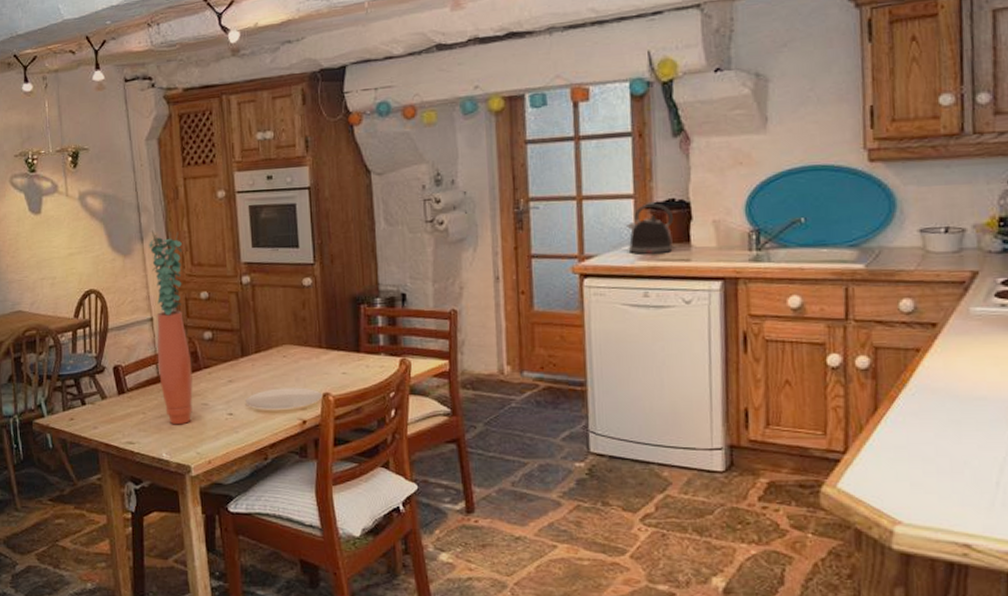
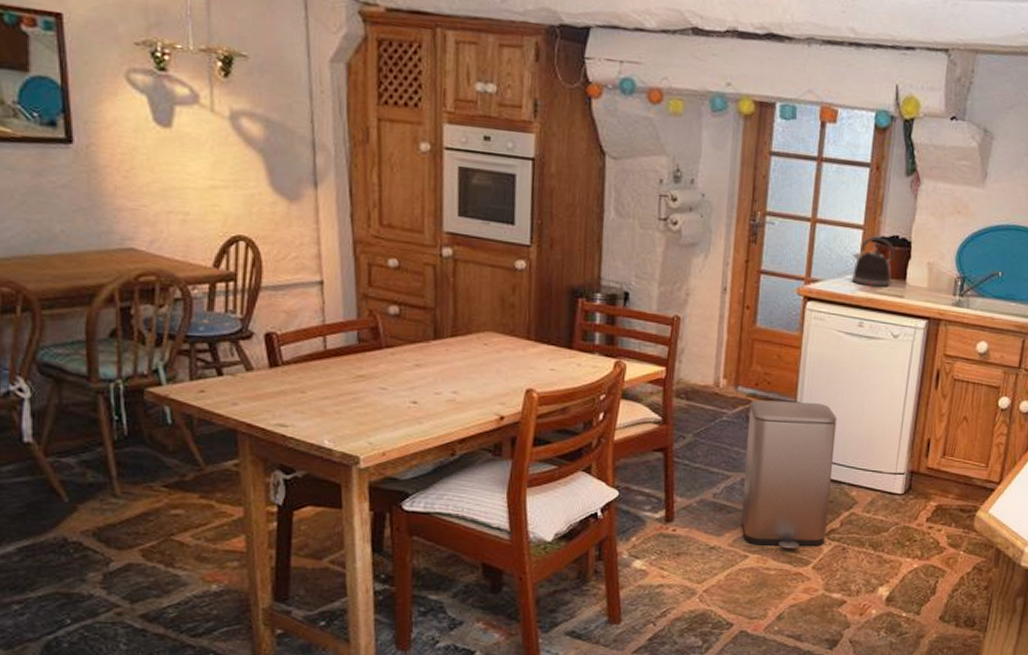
vase: present [149,230,193,425] -> none [324,175,371,410]
plate: present [245,387,323,411] -> none [434,378,526,404]
pedal bin: none [537,380,640,537] -> present [740,400,837,549]

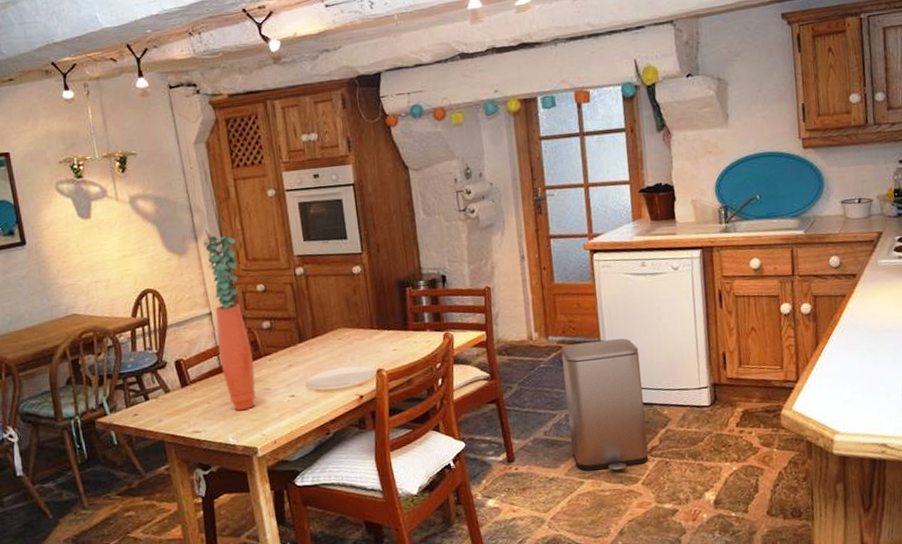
vase: none [324,175,371,410] -> present [203,229,256,411]
plate: none [434,378,526,404] -> present [305,366,377,391]
kettle: present [851,236,896,288] -> none [625,187,665,231]

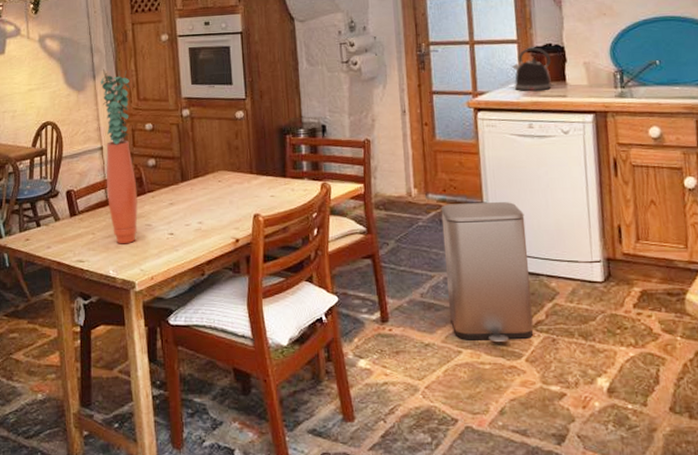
plate: present [305,366,377,391] -> none [185,209,254,231]
kettle: none [625,187,665,231] -> present [512,47,554,92]

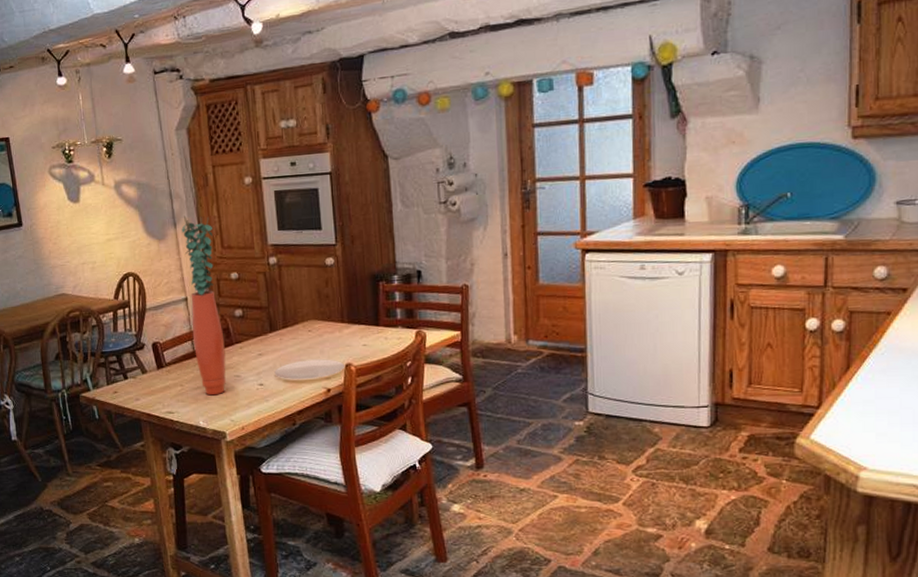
plate: none [185,209,254,231] -> present [274,359,345,381]
pedal bin: present [441,201,534,343] -> none [541,346,633,487]
kettle: present [512,47,554,92] -> none [626,181,671,230]

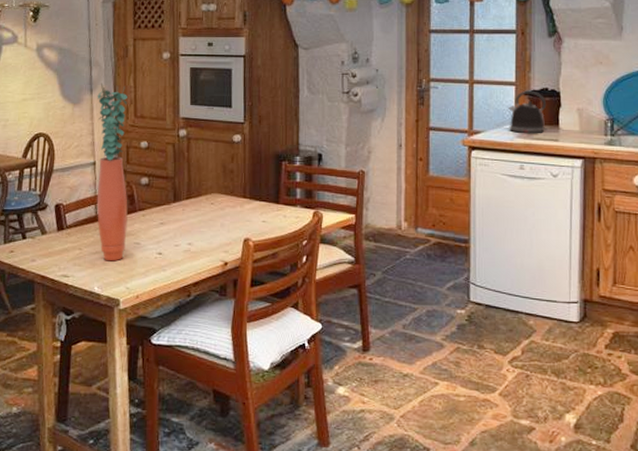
plate: present [274,359,345,381] -> none [174,232,244,253]
kettle: none [626,181,671,230] -> present [509,90,547,134]

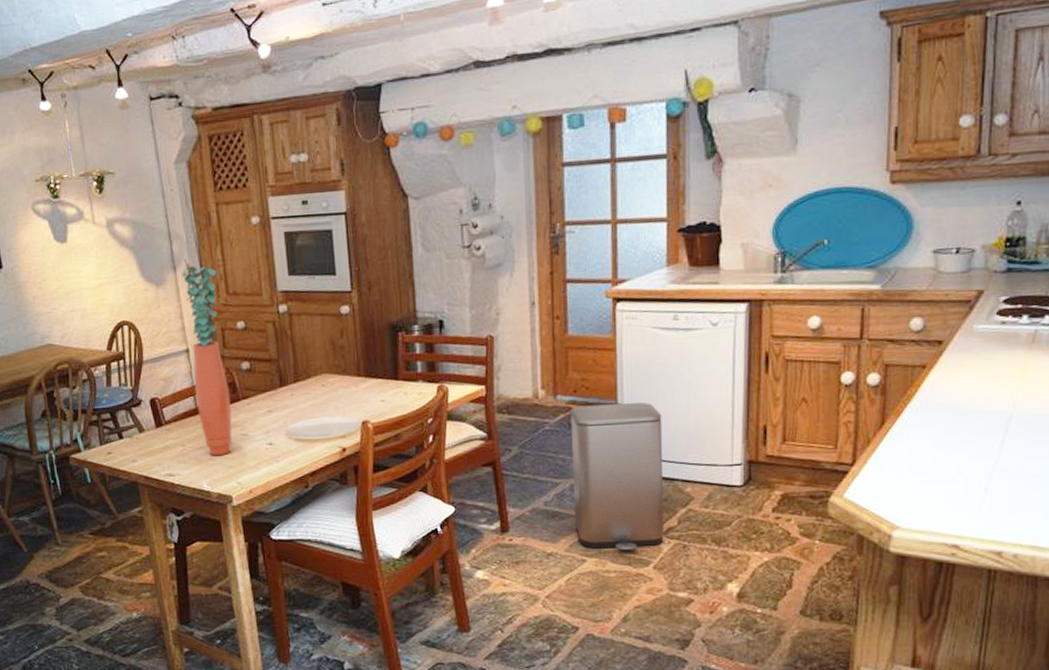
plate: none [174,232,244,253] -> present [285,416,362,440]
pedal bin: none [429,238,509,376] -> present [570,402,664,551]
kettle: present [509,90,547,134] -> none [659,226,706,278]

